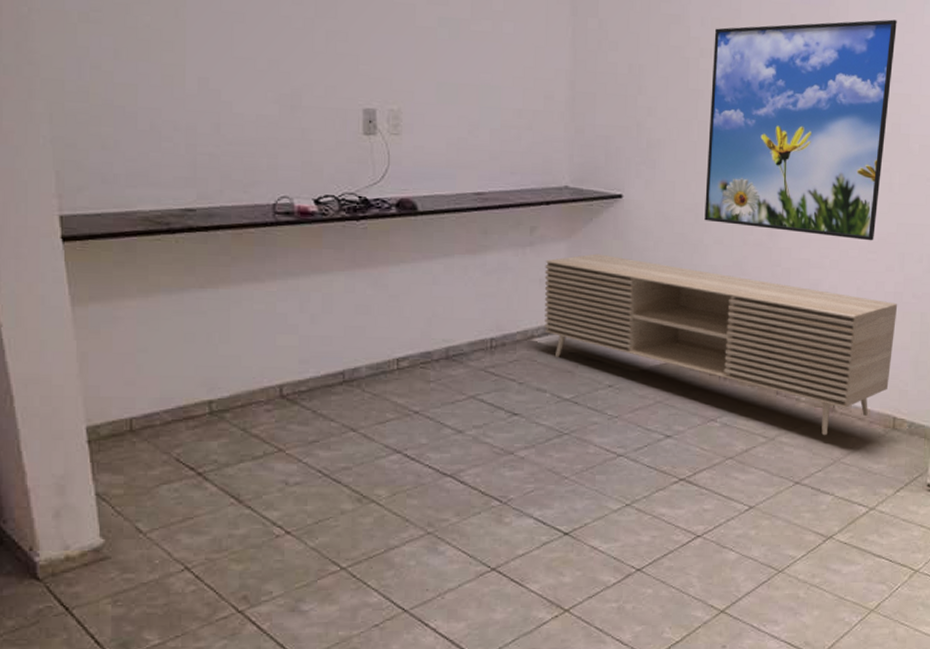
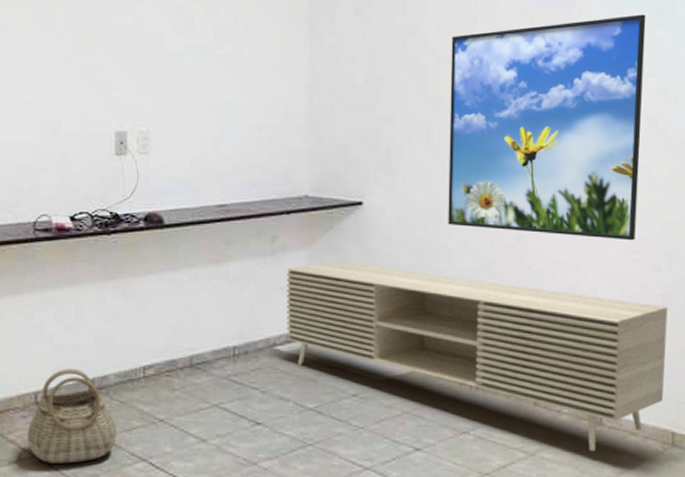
basket: none [272,361,370,458] -> present [27,369,117,465]

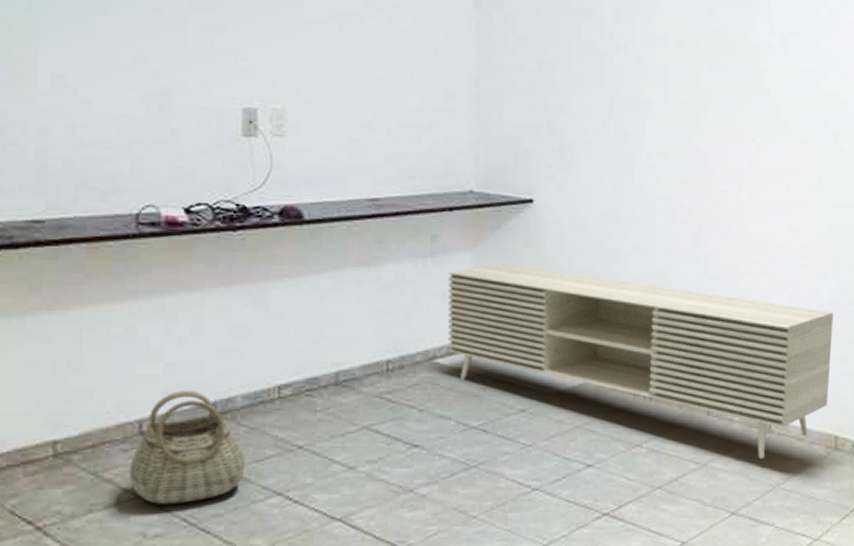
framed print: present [448,14,646,241] -> none [623,15,820,246]

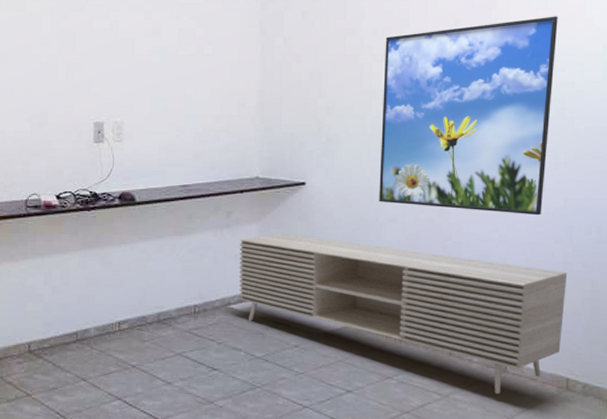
basket: present [128,391,245,506] -> none [22,323,97,402]
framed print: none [623,15,820,246] -> present [379,16,558,216]

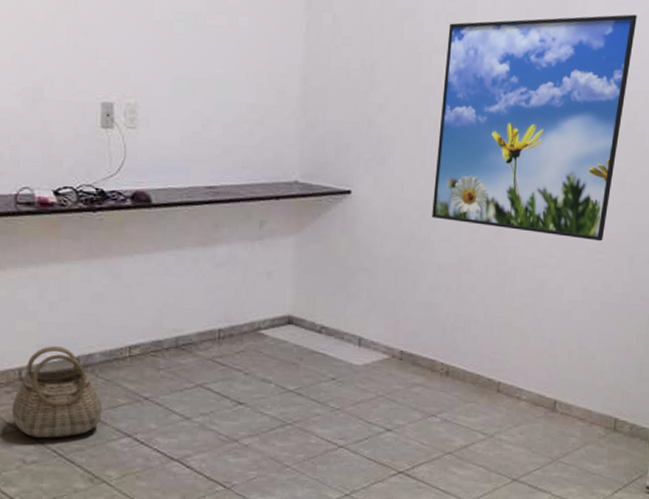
basket: none [22,323,97,402] -> present [11,346,102,439]
credenza: present [239,233,568,395] -> none [271,248,625,435]

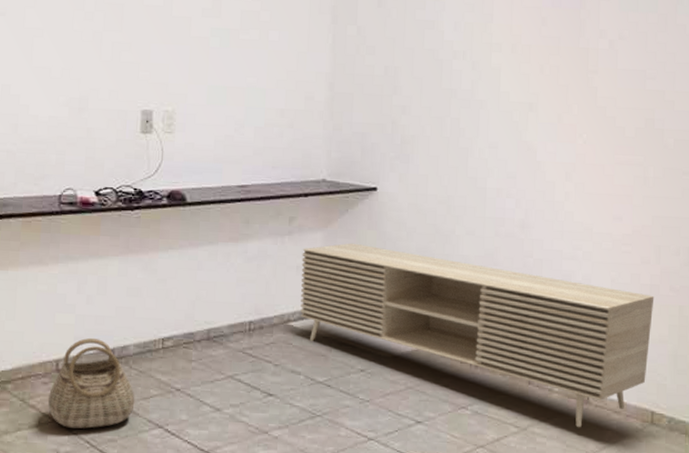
credenza: none [271,248,625,435] -> present [300,243,655,428]
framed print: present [432,14,637,242] -> none [456,19,649,234]

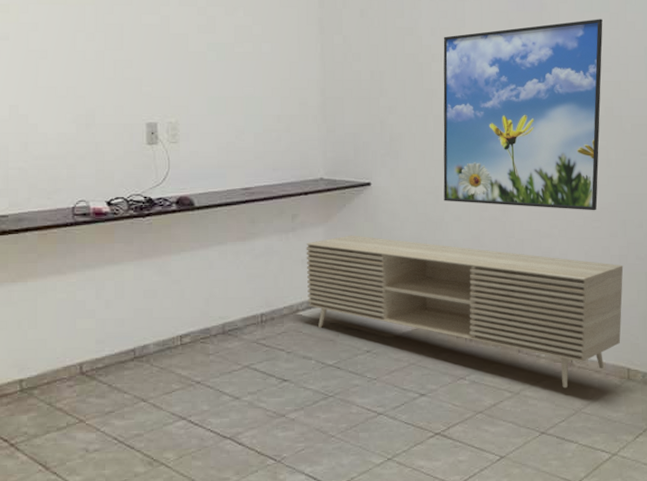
basket: present [47,338,135,429] -> none [74,340,158,428]
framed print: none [456,19,649,234] -> present [443,19,603,211]

